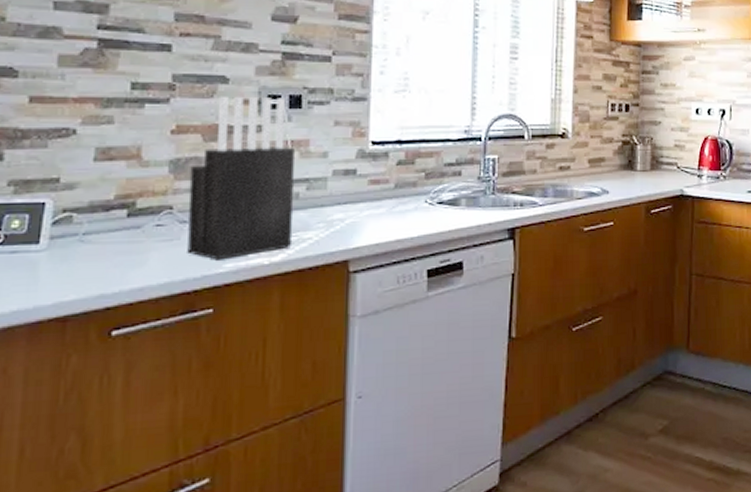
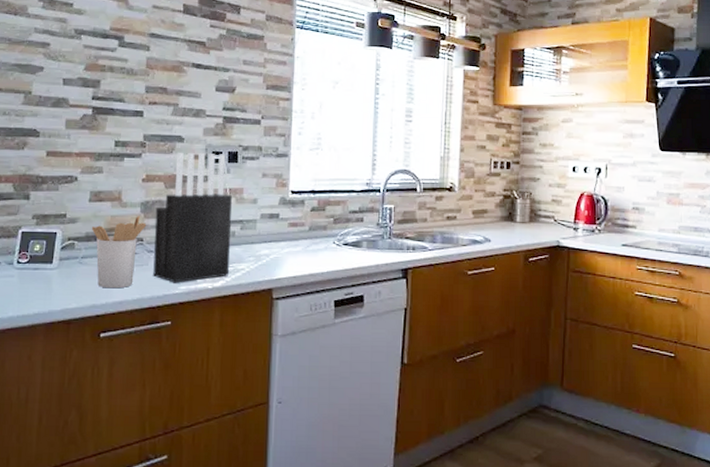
utensil holder: none [97,176,178,272] -> present [91,215,147,289]

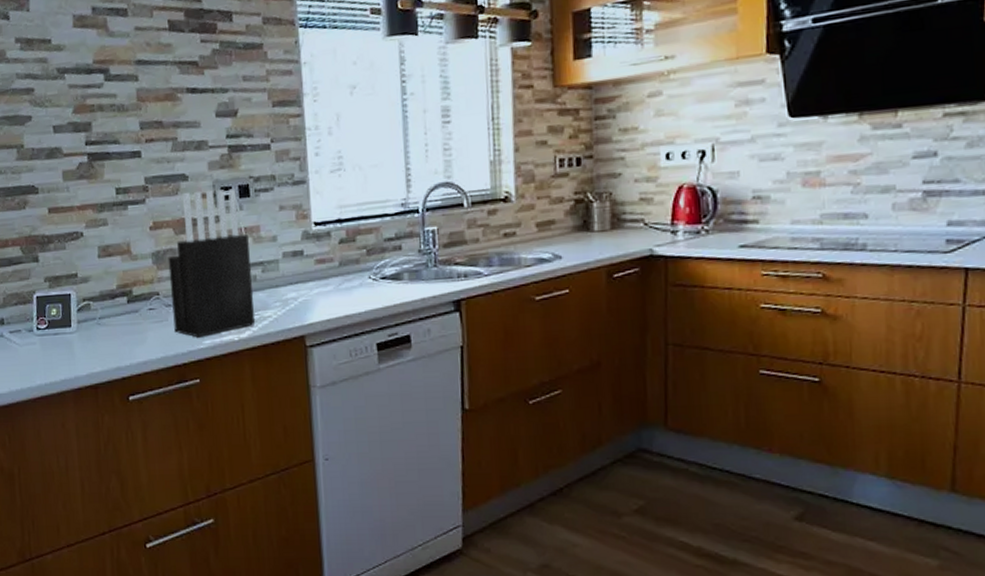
utensil holder: present [91,215,147,289] -> none [104,267,161,349]

